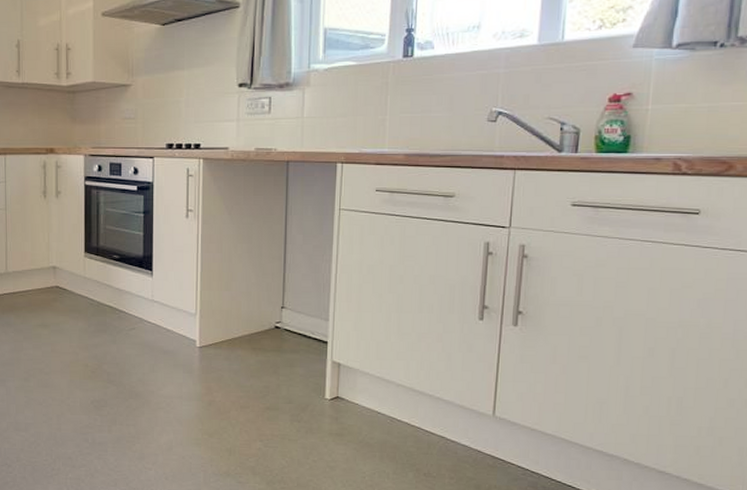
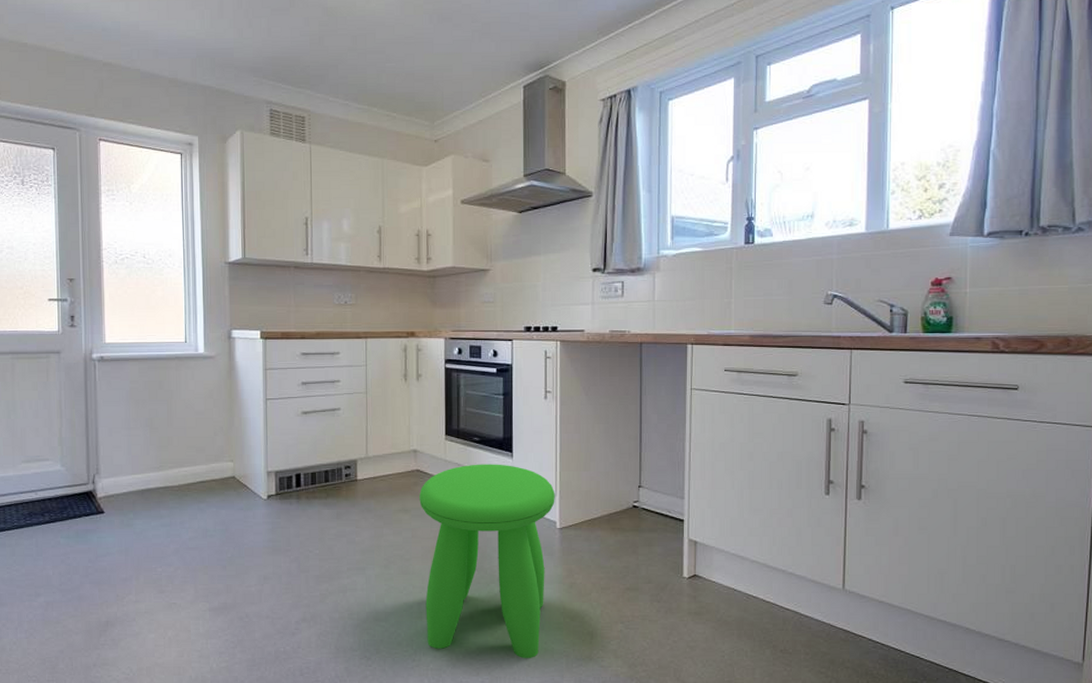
stool: none [58,281,195,472] -> present [419,464,555,658]

